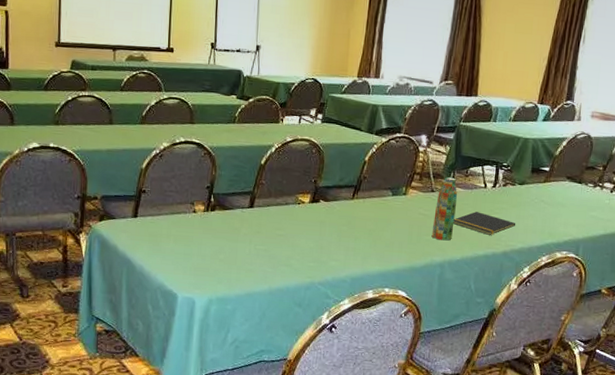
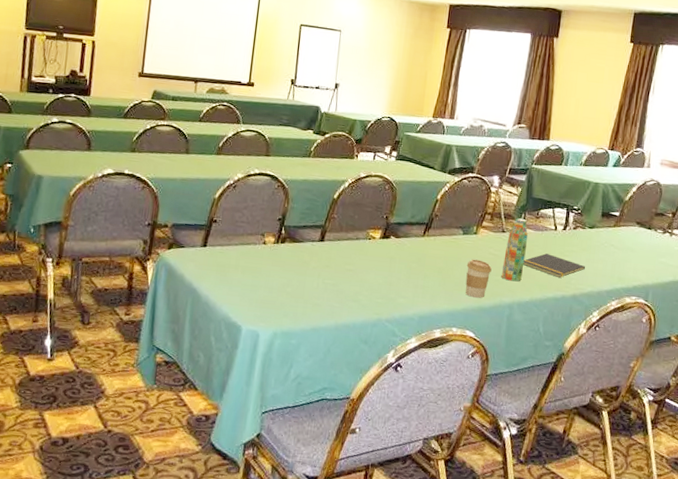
coffee cup: none [396,220,422,258] -> present [465,259,492,298]

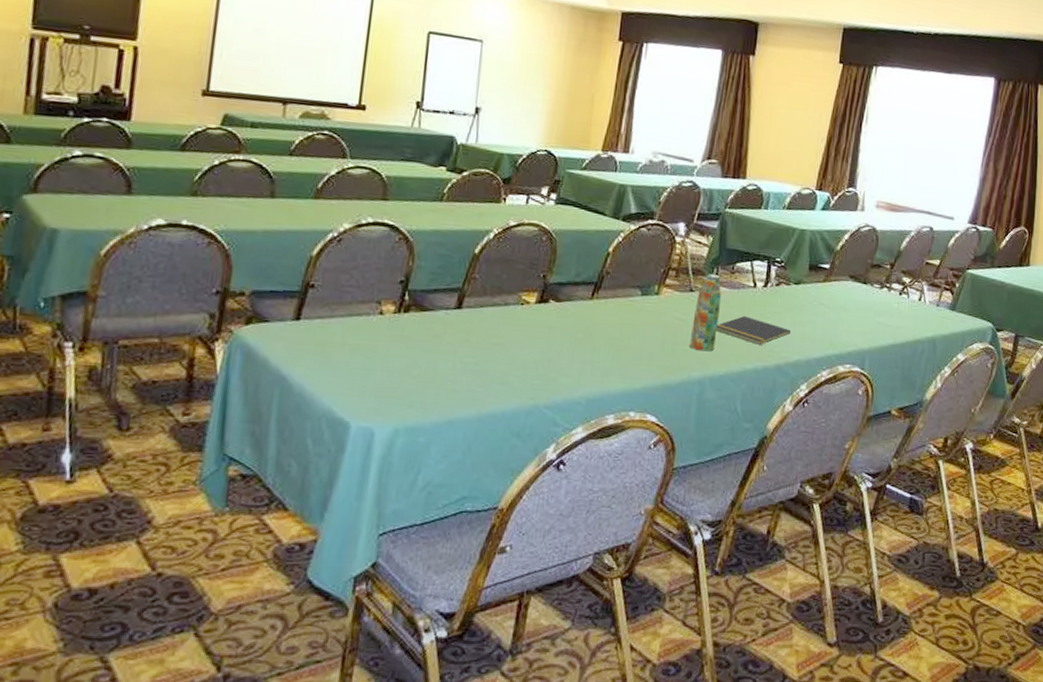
coffee cup: present [465,259,492,298] -> none [645,325,678,374]

